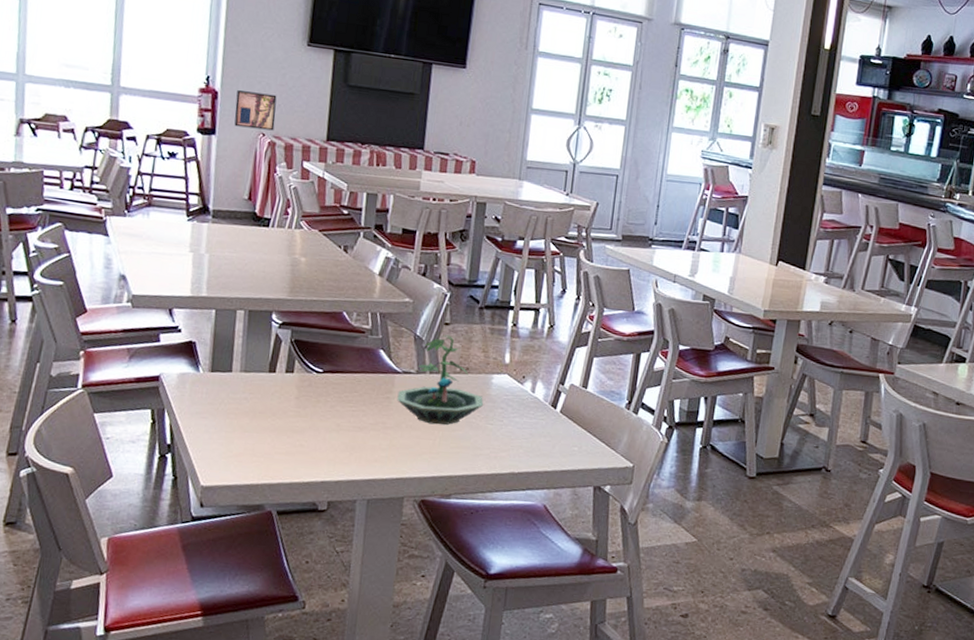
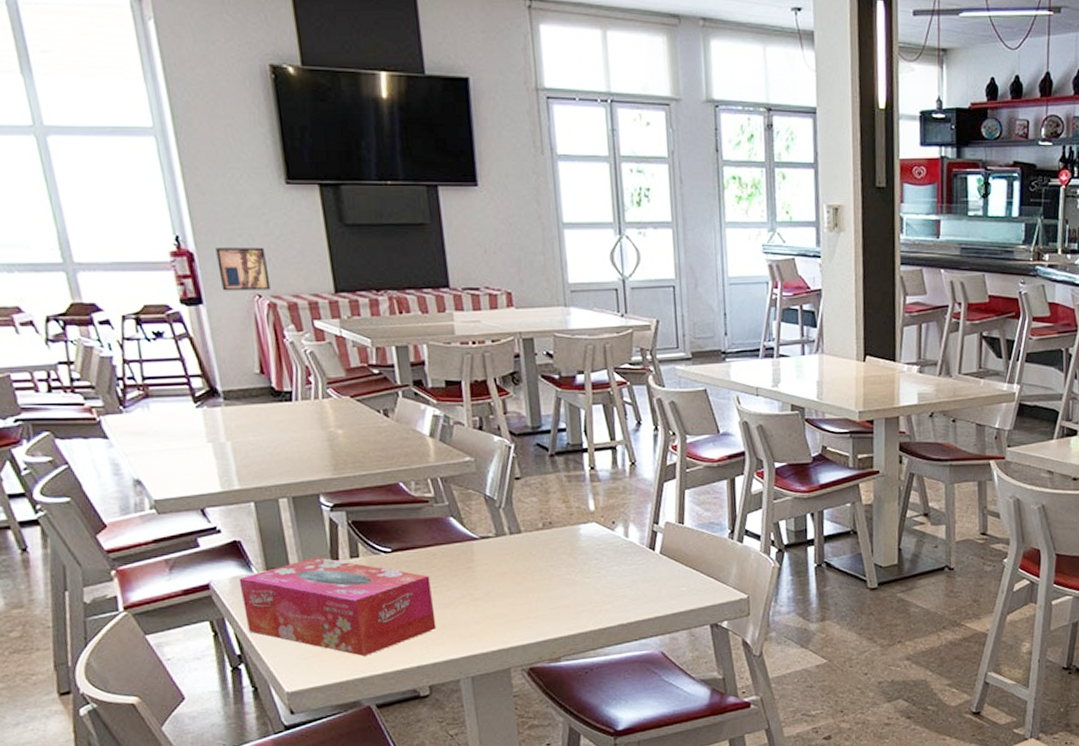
tissue box: none [182,366,351,465] -> present [238,557,437,657]
terrarium: present [397,335,484,425] -> none [479,490,576,588]

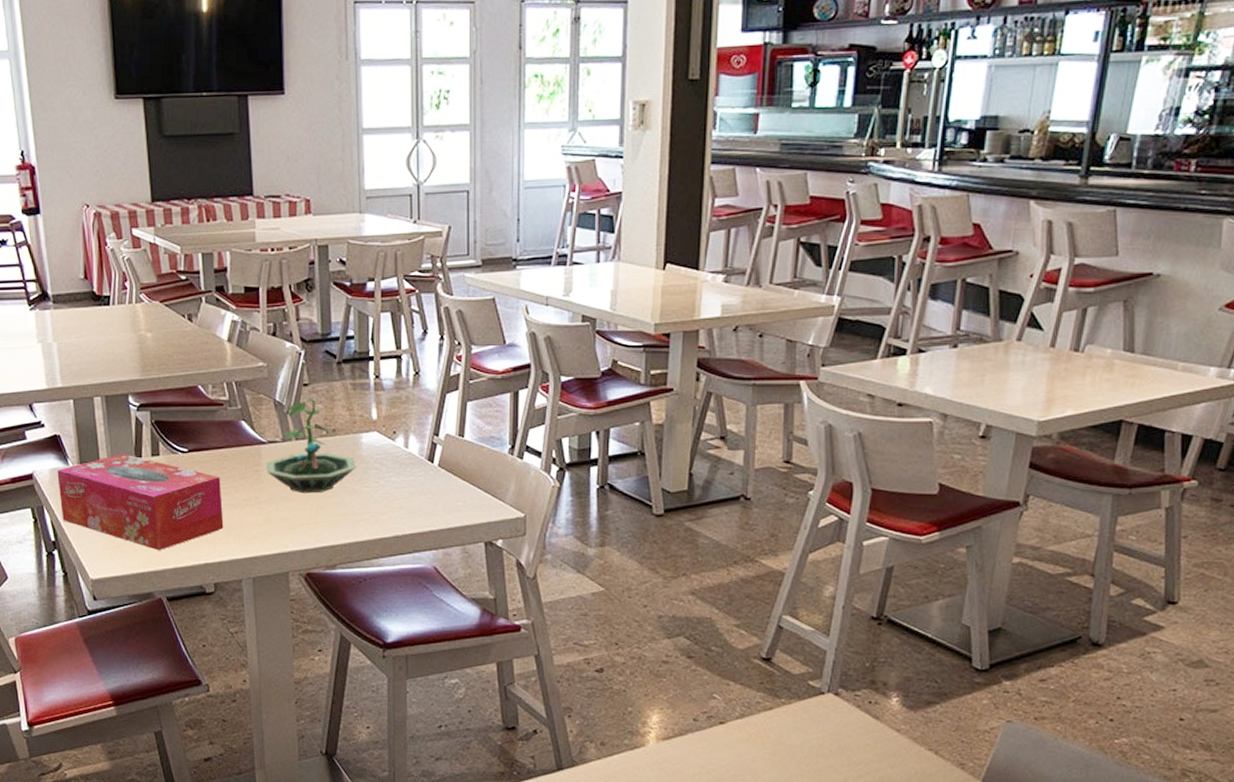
wall art: present [216,247,271,291] -> none [53,160,97,201]
terrarium: none [479,490,576,588] -> present [266,397,357,494]

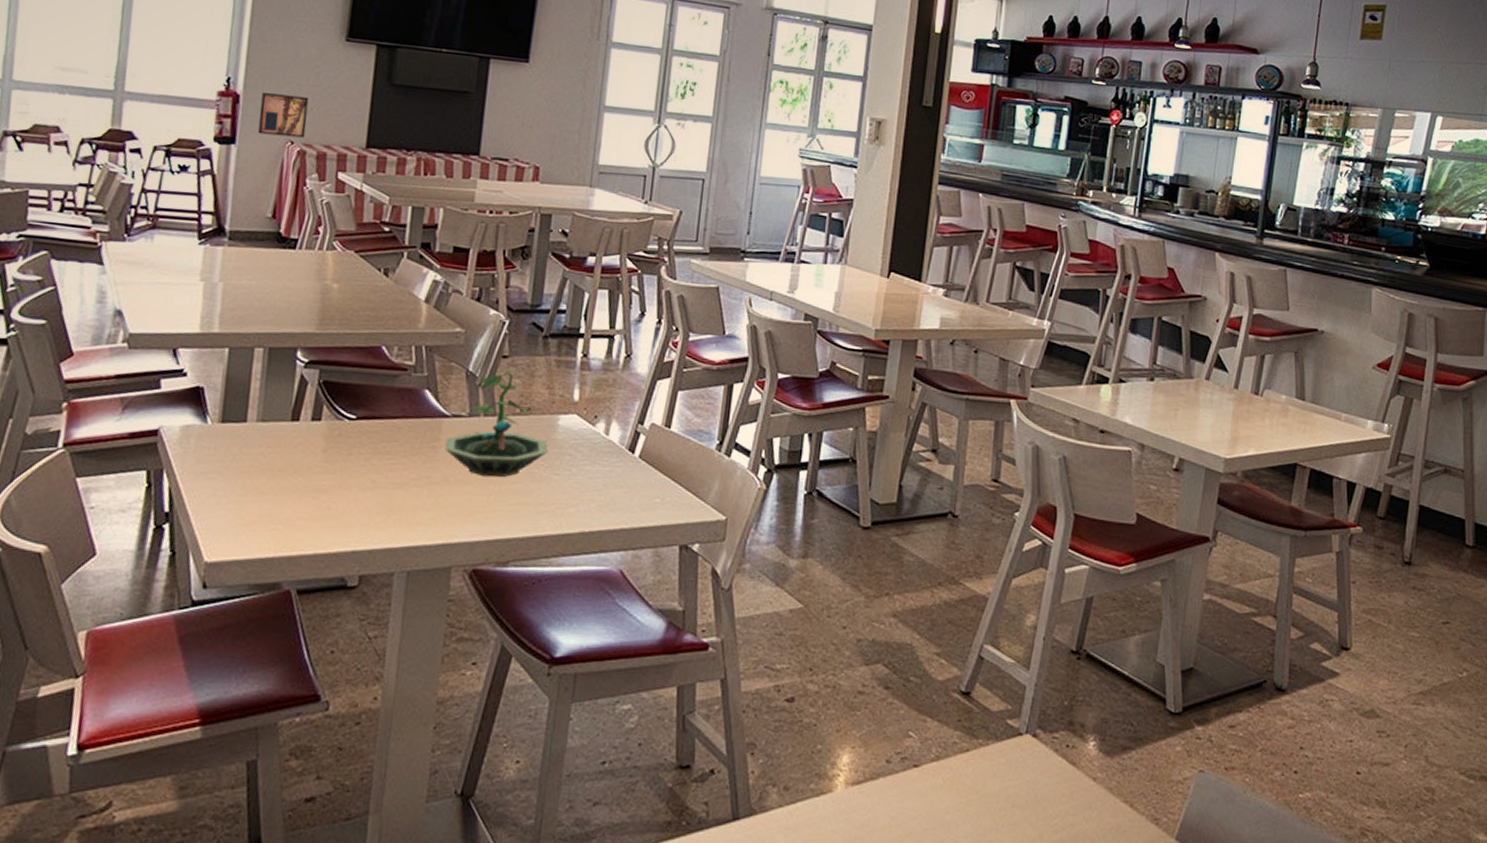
wall art: none [53,160,97,201] -> present [258,93,309,138]
tissue box: present [57,453,224,551] -> none [184,414,389,533]

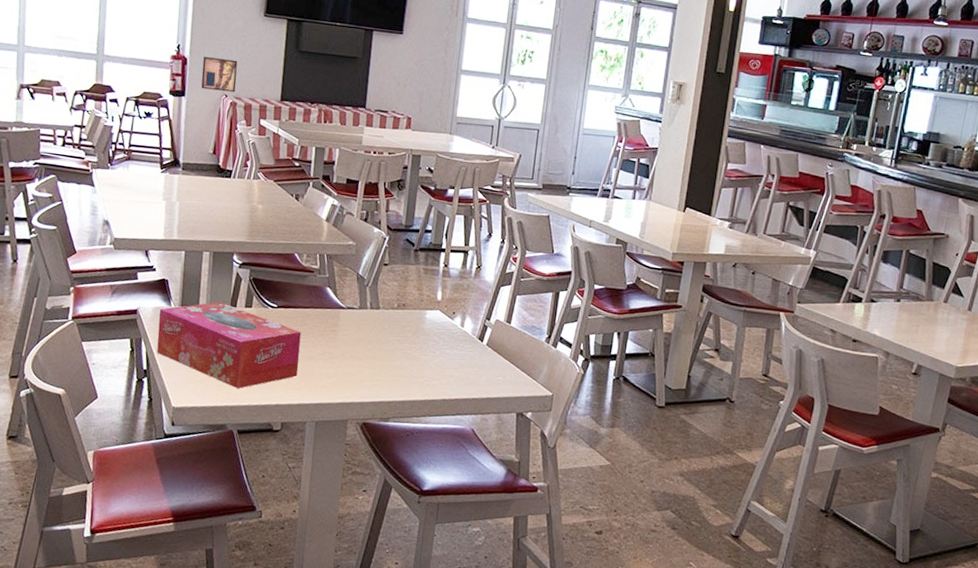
tissue box: none [184,414,389,533] -> present [157,302,301,389]
terrarium: present [444,370,548,478] -> none [342,274,418,355]

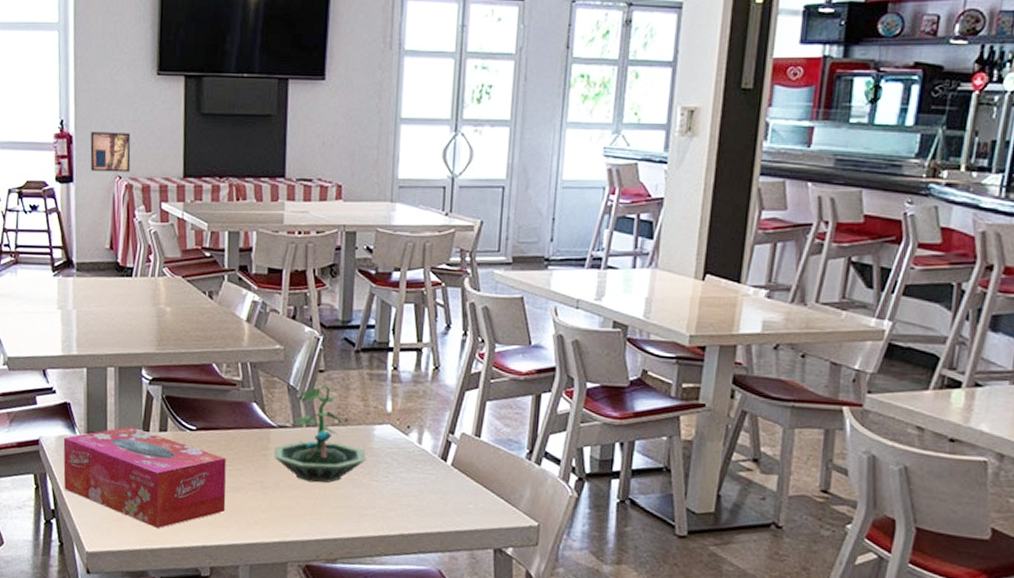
terrarium: none [342,274,418,355] -> present [274,383,366,483]

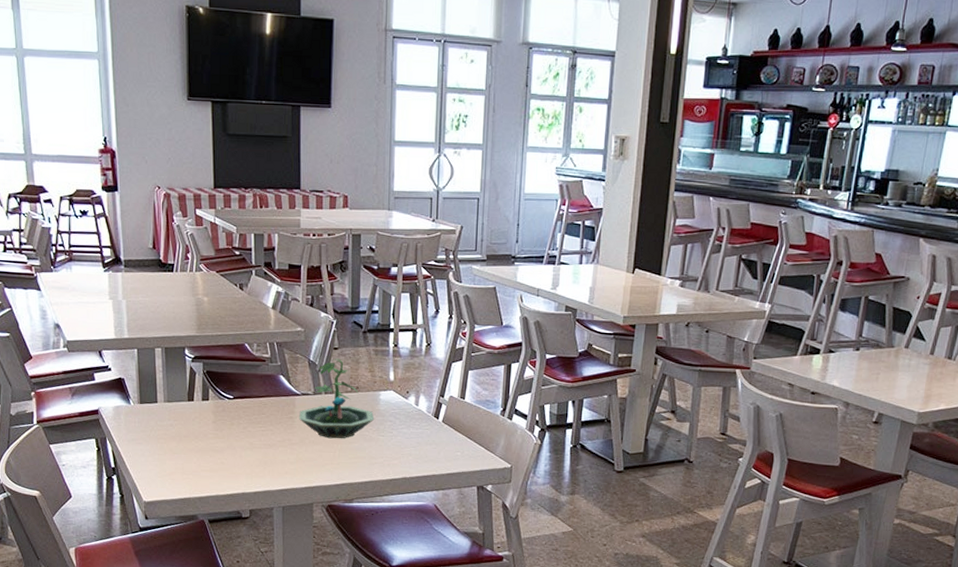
tissue box: present [63,426,226,529] -> none [120,397,260,480]
wall art: present [90,132,131,172] -> none [132,148,168,183]

